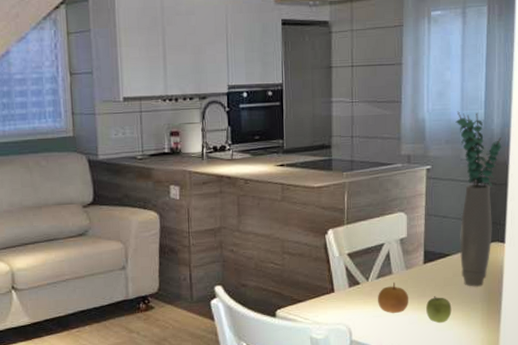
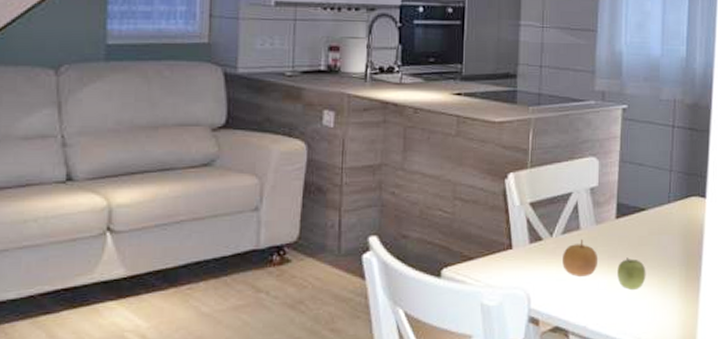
vase: present [455,111,502,287] -> none [655,46,704,248]

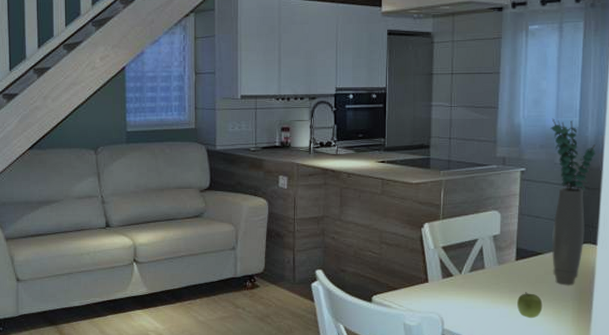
fruit: present [562,238,599,278] -> none [470,276,501,307]
vase: none [655,46,704,248] -> present [550,118,596,286]

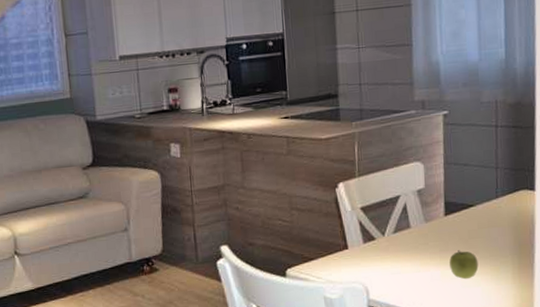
vase: present [550,118,596,286] -> none [473,51,527,239]

